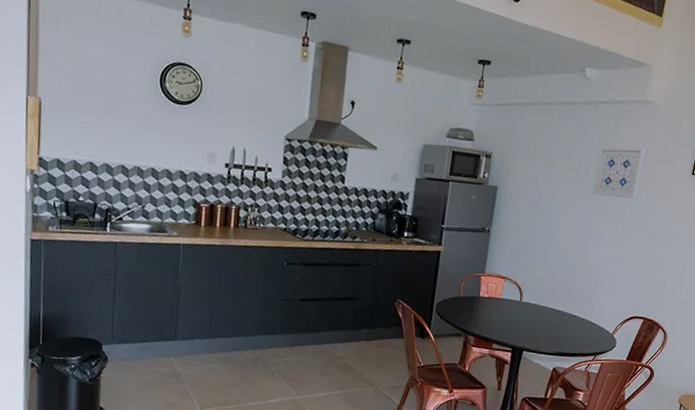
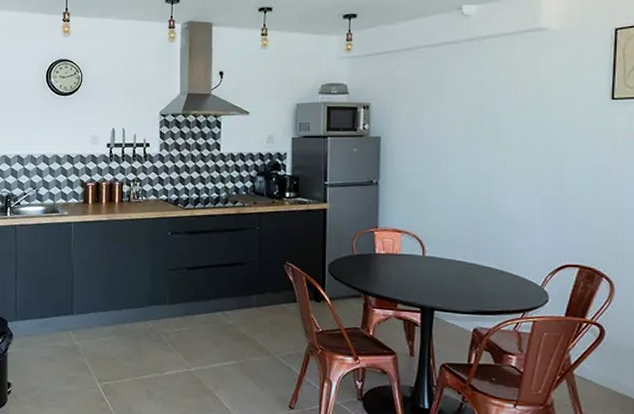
wall art: present [592,146,646,199] -> none [490,78,548,134]

